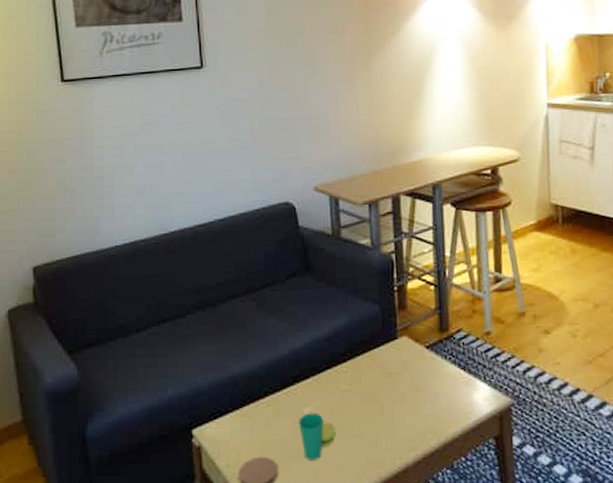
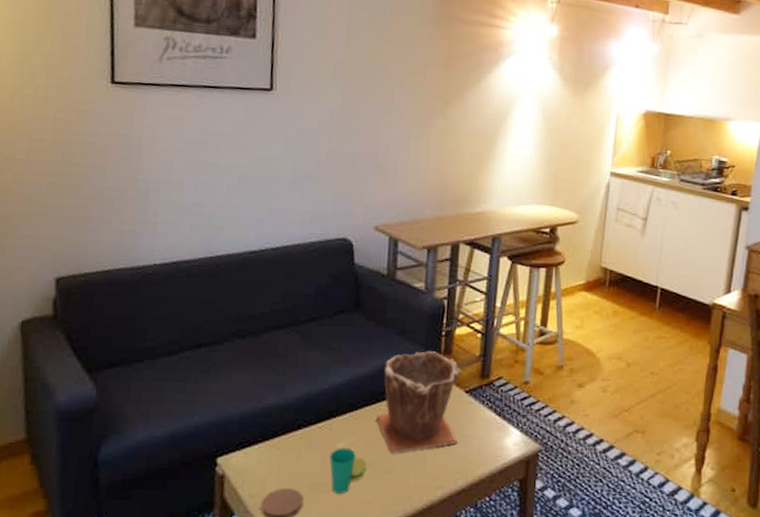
plant pot: none [339,307,425,416] -> present [376,350,461,453]

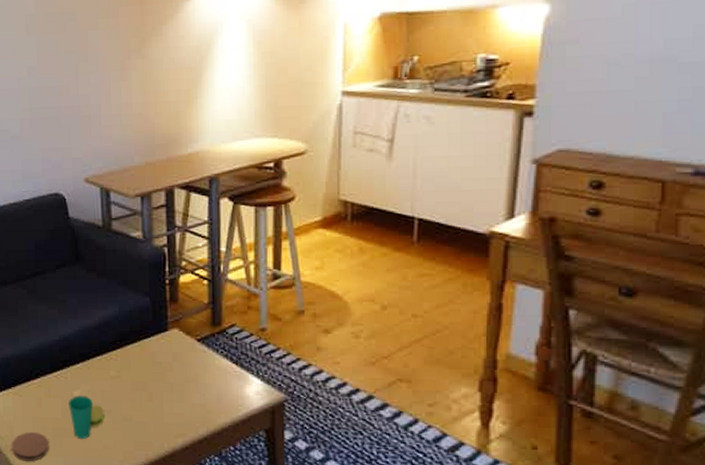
plant pot: present [376,350,461,453] -> none [109,299,195,401]

